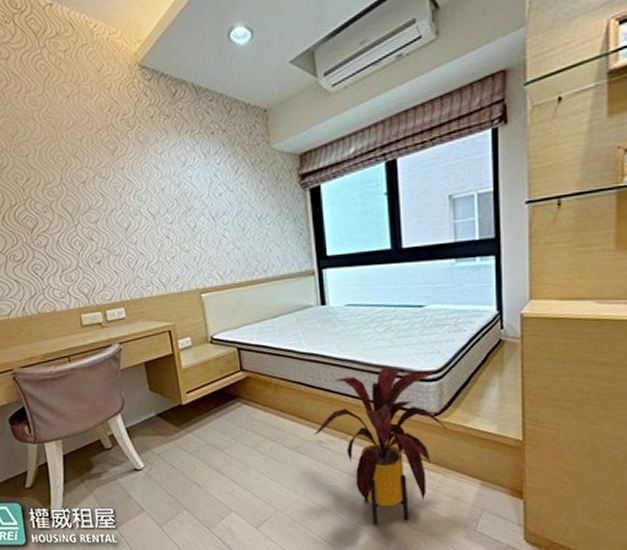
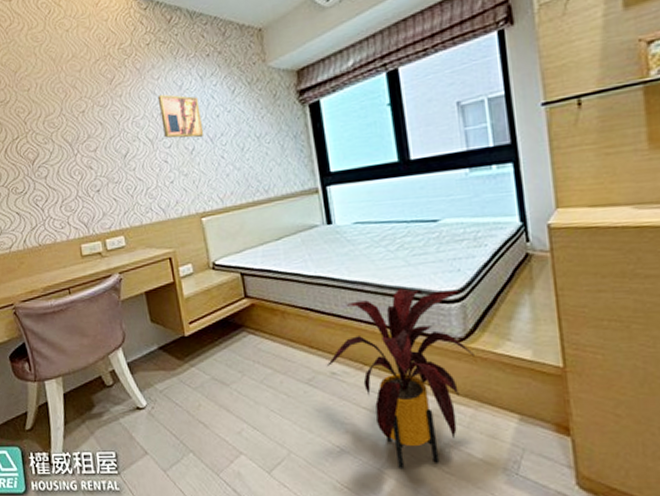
wall art: none [160,169,206,215] -> present [157,94,204,138]

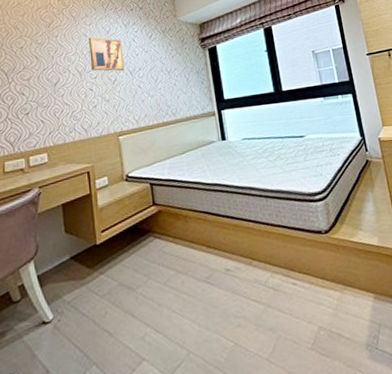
house plant: present [326,288,474,470] -> none [221,190,337,357]

